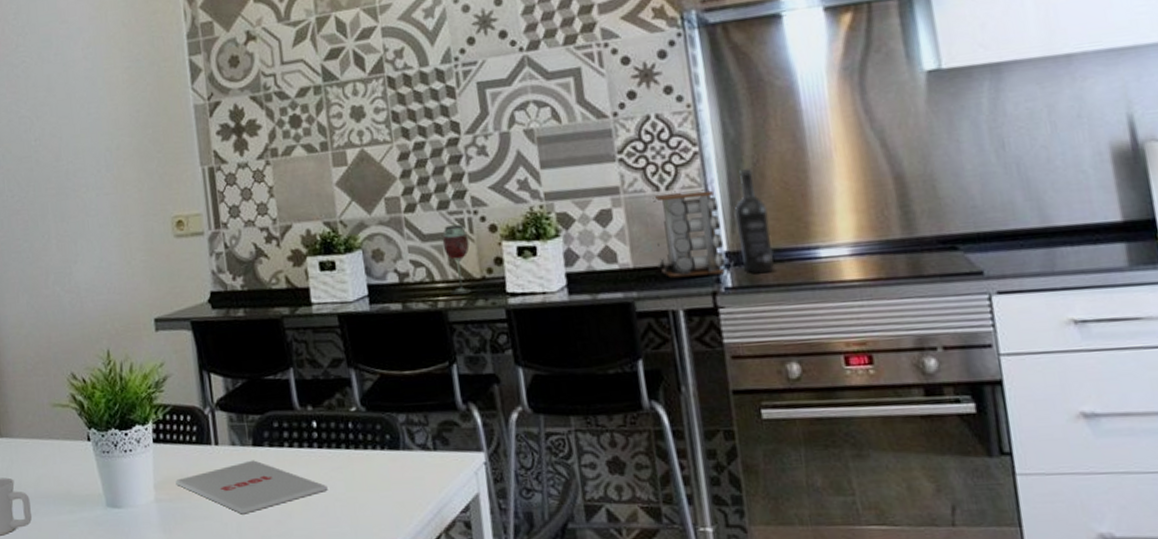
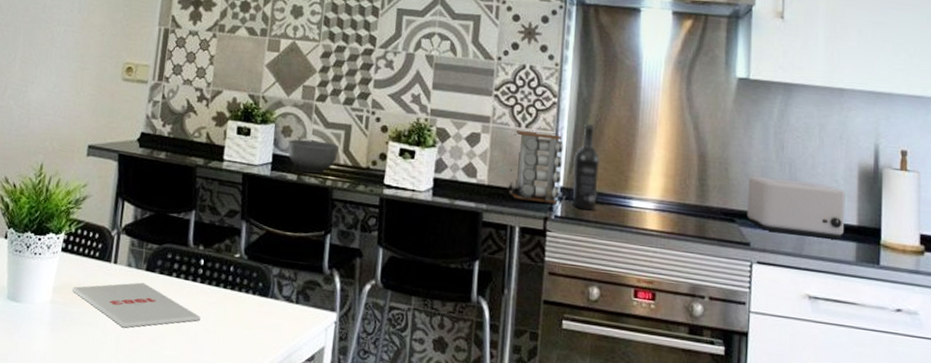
bowl: none [382,257,445,298] -> present [288,139,340,173]
wineglass: present [442,224,473,295] -> none [339,119,363,178]
toaster: none [965,178,1106,252] -> present [747,175,845,240]

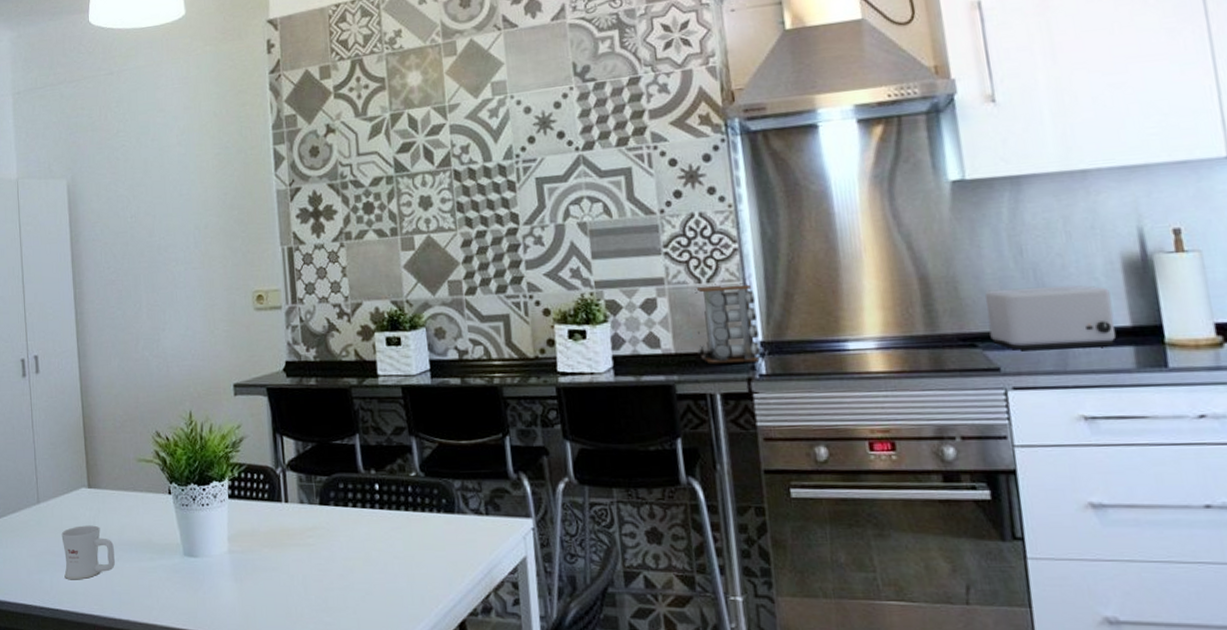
magazine: present [72,282,201,329] -> none [248,518,387,569]
bowl: present [288,139,340,173] -> none [444,337,501,373]
wine bottle: present [573,124,601,211] -> none [770,265,807,363]

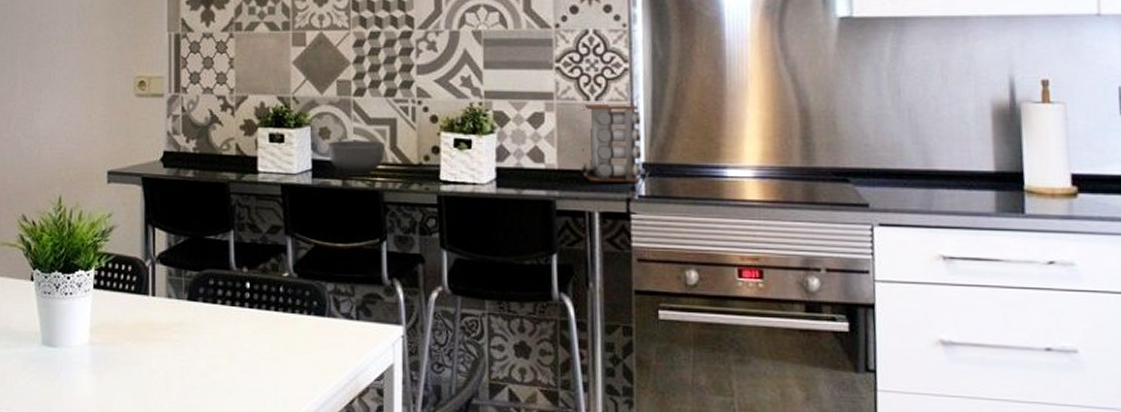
bowl: none [444,337,501,373] -> present [328,140,386,175]
toaster: present [985,284,1116,350] -> none [860,127,980,190]

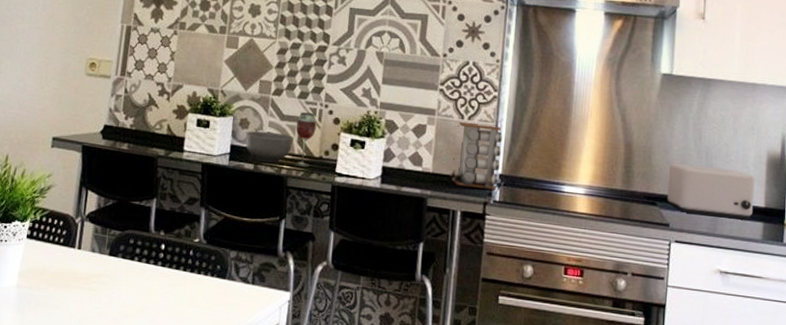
wineglass: none [386,112,411,177] -> present [293,112,317,167]
toaster: none [860,127,980,190] -> present [667,163,755,220]

